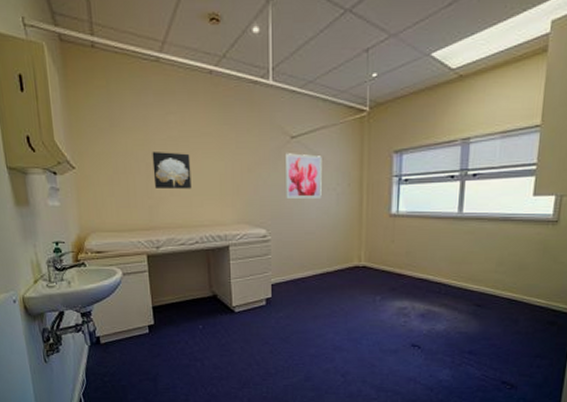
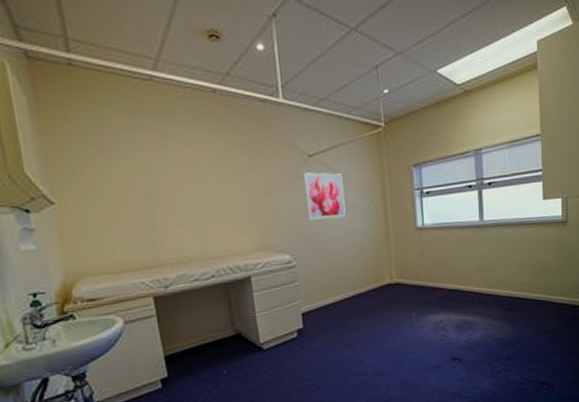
wall art: present [152,152,192,190] -> none [151,178,202,220]

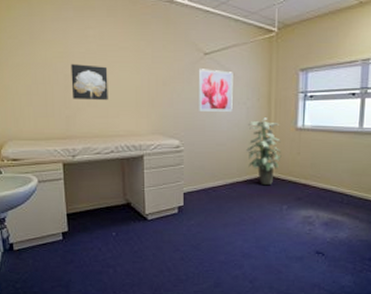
wall art: none [151,178,202,220] -> present [71,64,108,101]
indoor plant: none [365,219,404,294] -> present [246,117,282,186]

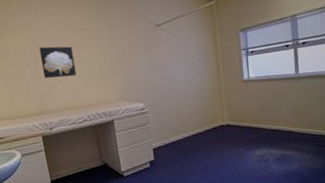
wall art: present [198,69,233,112] -> none [152,38,187,76]
indoor plant: present [246,117,282,186] -> none [201,74,234,134]

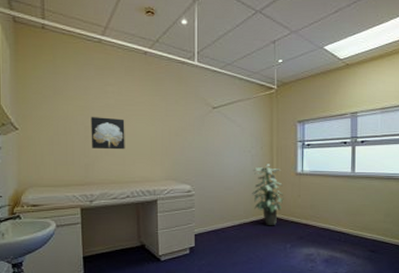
indoor plant: none [201,74,234,134] -> present [252,164,284,226]

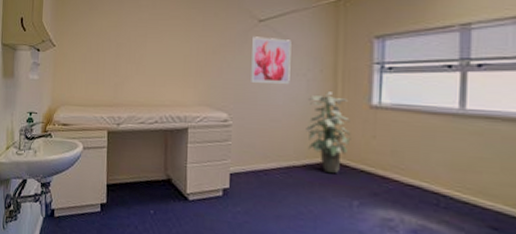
wall art: present [91,117,125,150] -> none [122,33,158,69]
wall art: none [207,121,239,159] -> present [250,36,292,84]

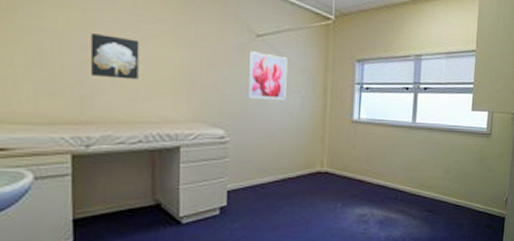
wall art: none [122,33,158,69] -> present [90,33,140,80]
indoor plant: present [306,91,351,174] -> none [300,108,337,182]

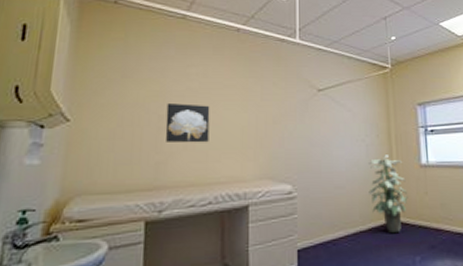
wall art: present [248,51,288,100] -> none [311,105,351,151]
indoor plant: none [300,108,337,182] -> present [368,155,408,234]

